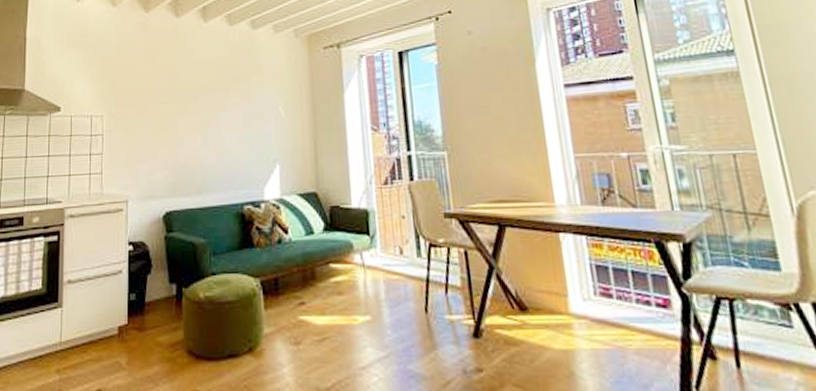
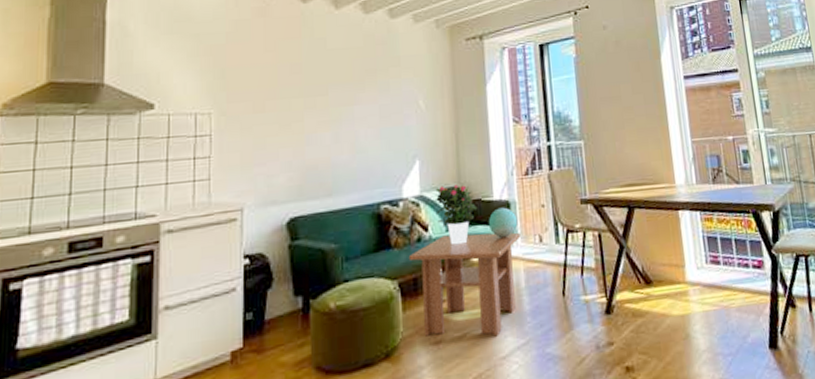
coffee table: none [269,239,380,345] -> present [408,232,521,337]
potted flower: none [293,190,336,250] -> present [433,184,478,245]
decorative sphere: none [346,215,377,247] -> present [488,207,518,238]

